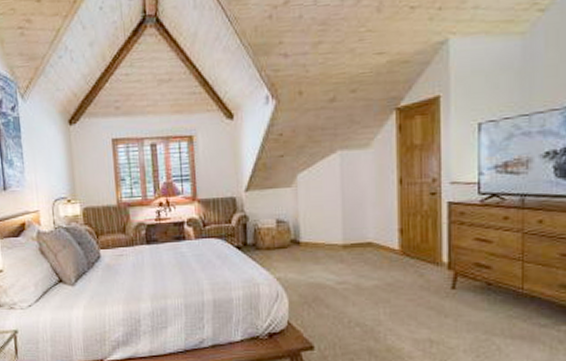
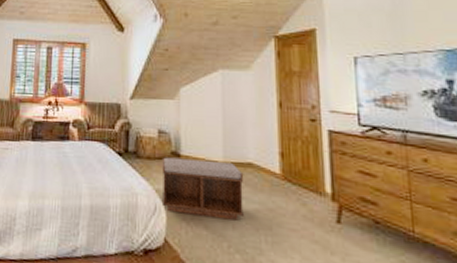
bench: none [281,244,363,298] -> present [161,157,244,221]

